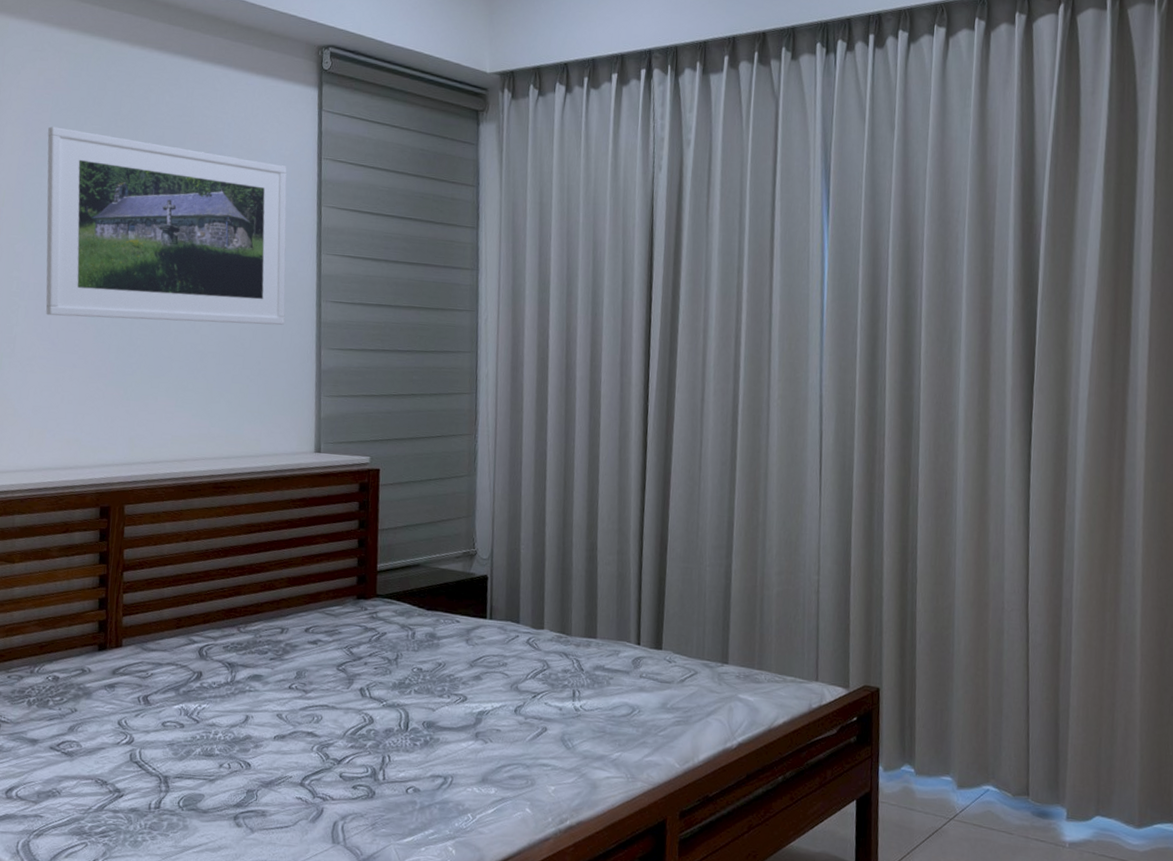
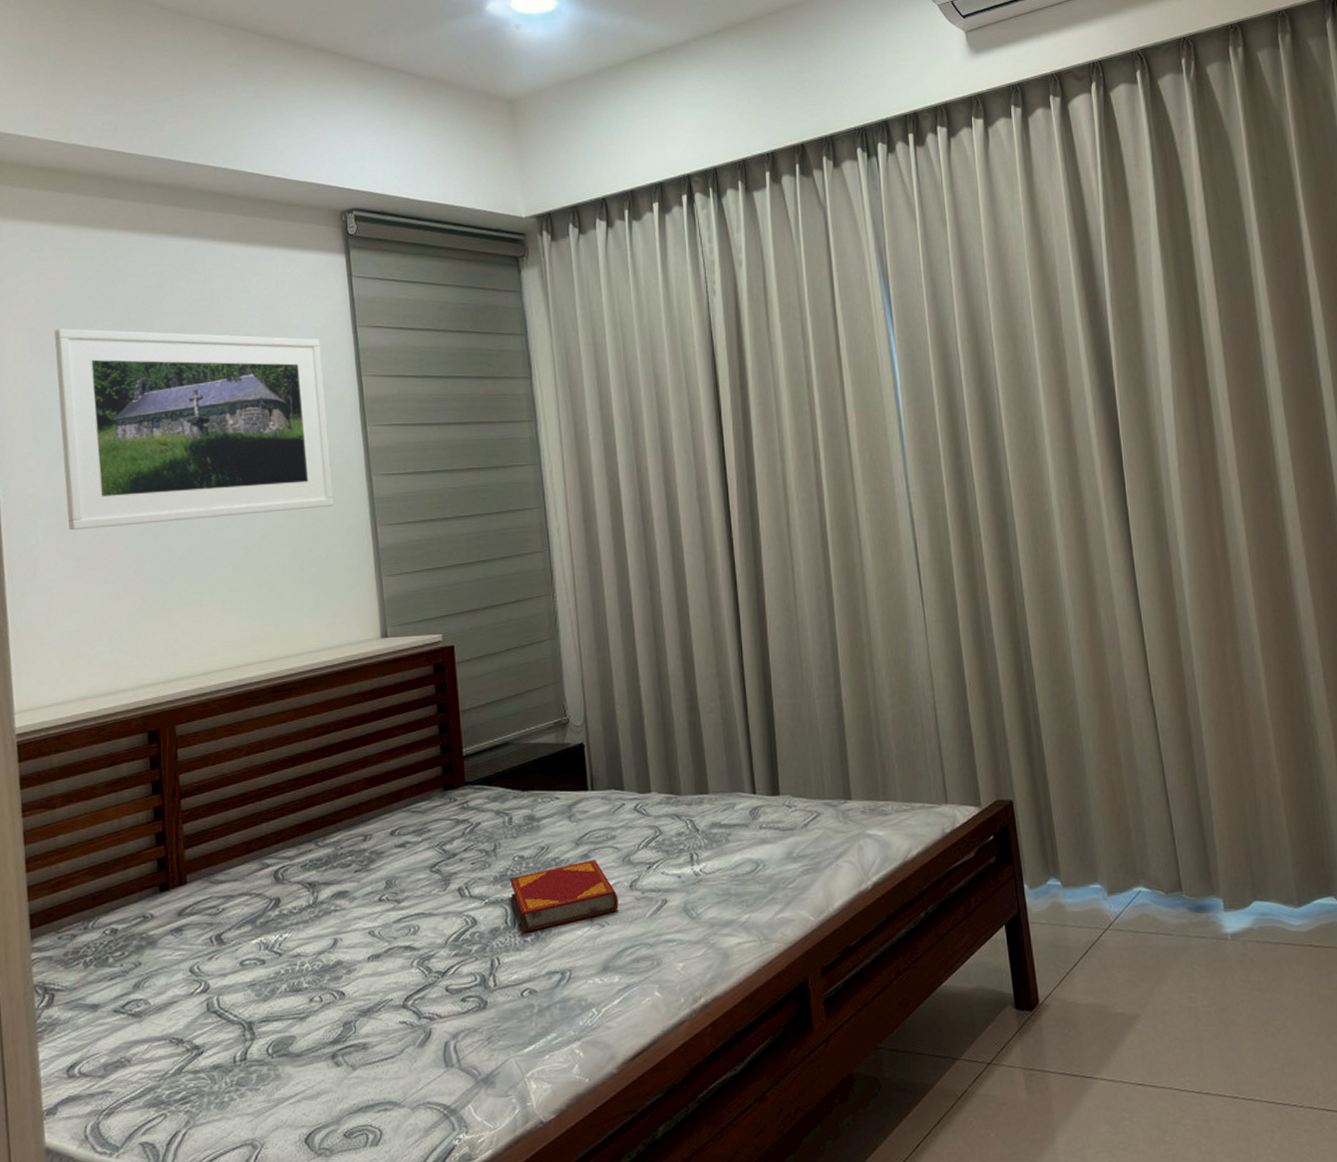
hardback book: none [406,681,503,738] -> present [509,859,618,933]

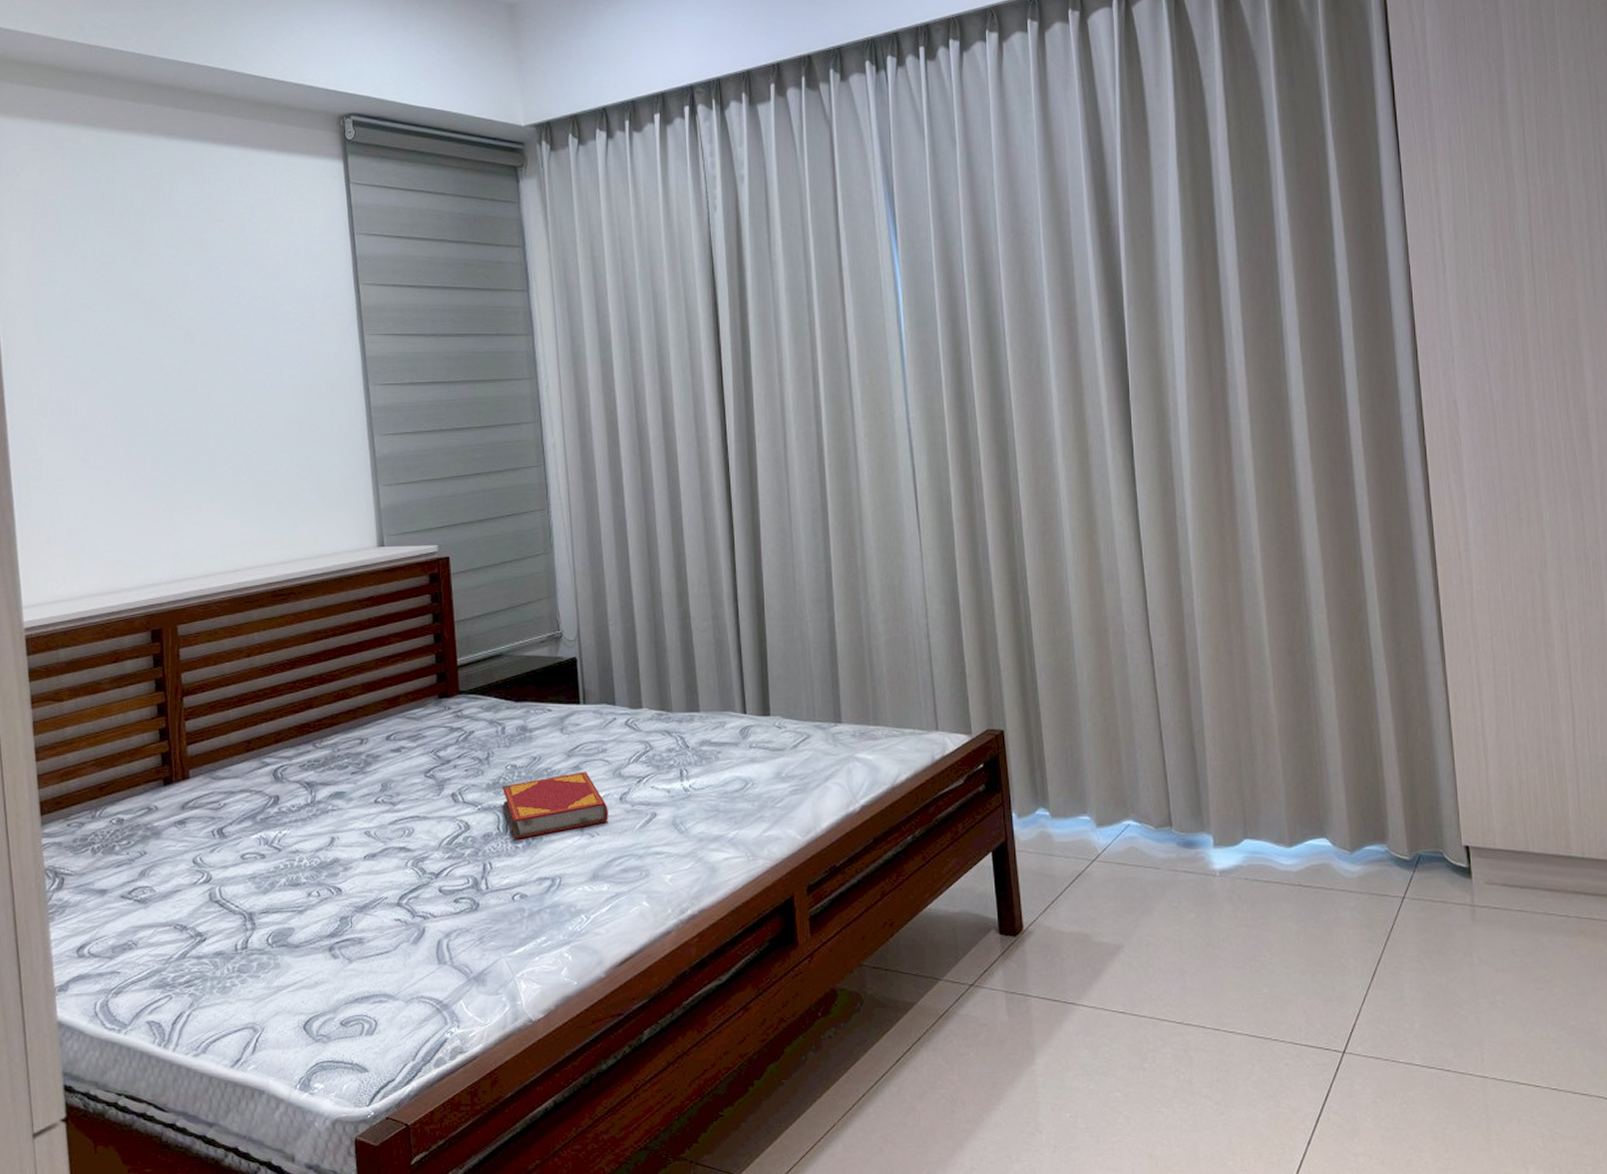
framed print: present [54,328,334,531] -> none [55,229,331,431]

